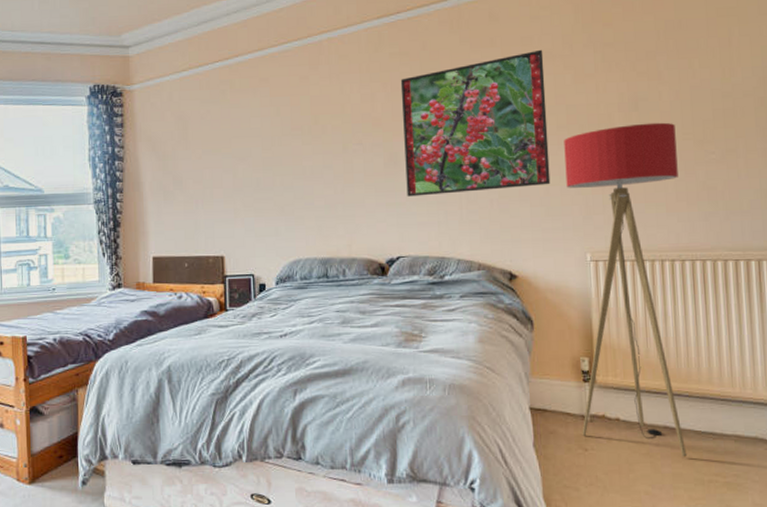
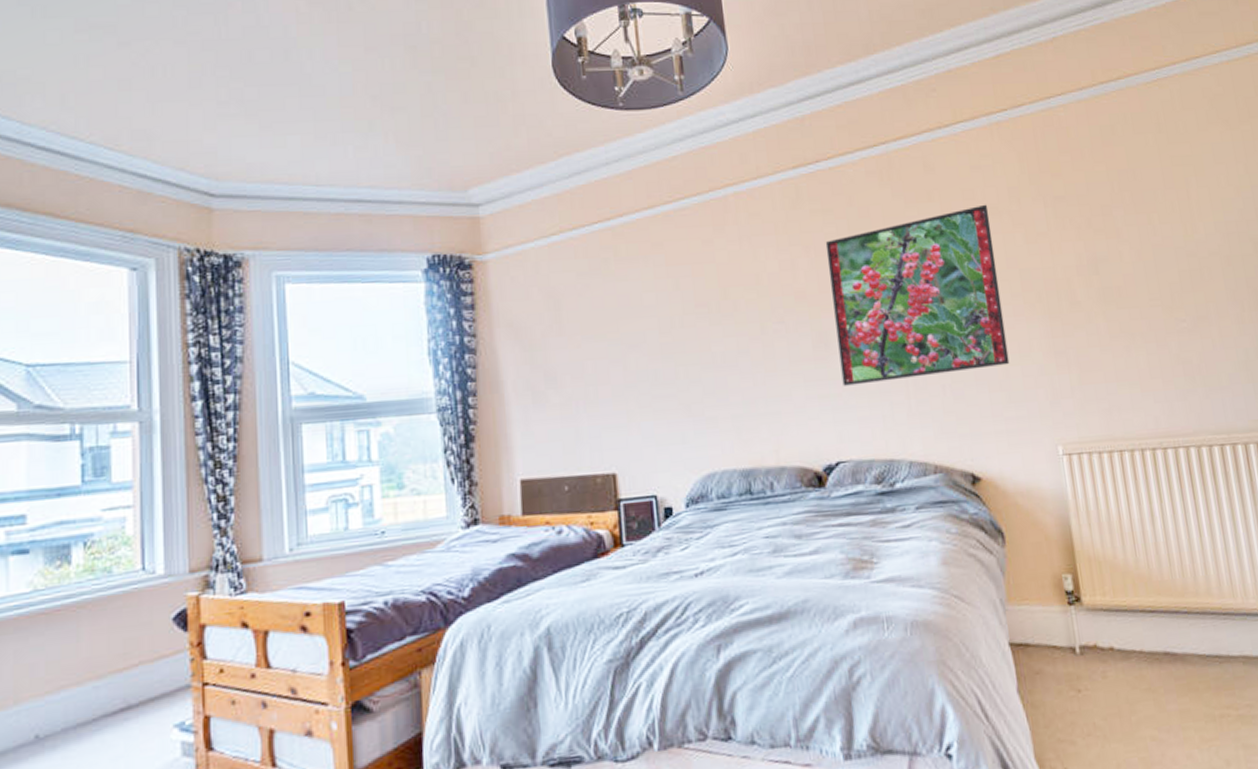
floor lamp: present [564,122,687,457] -> none [1020,287,1193,689]

